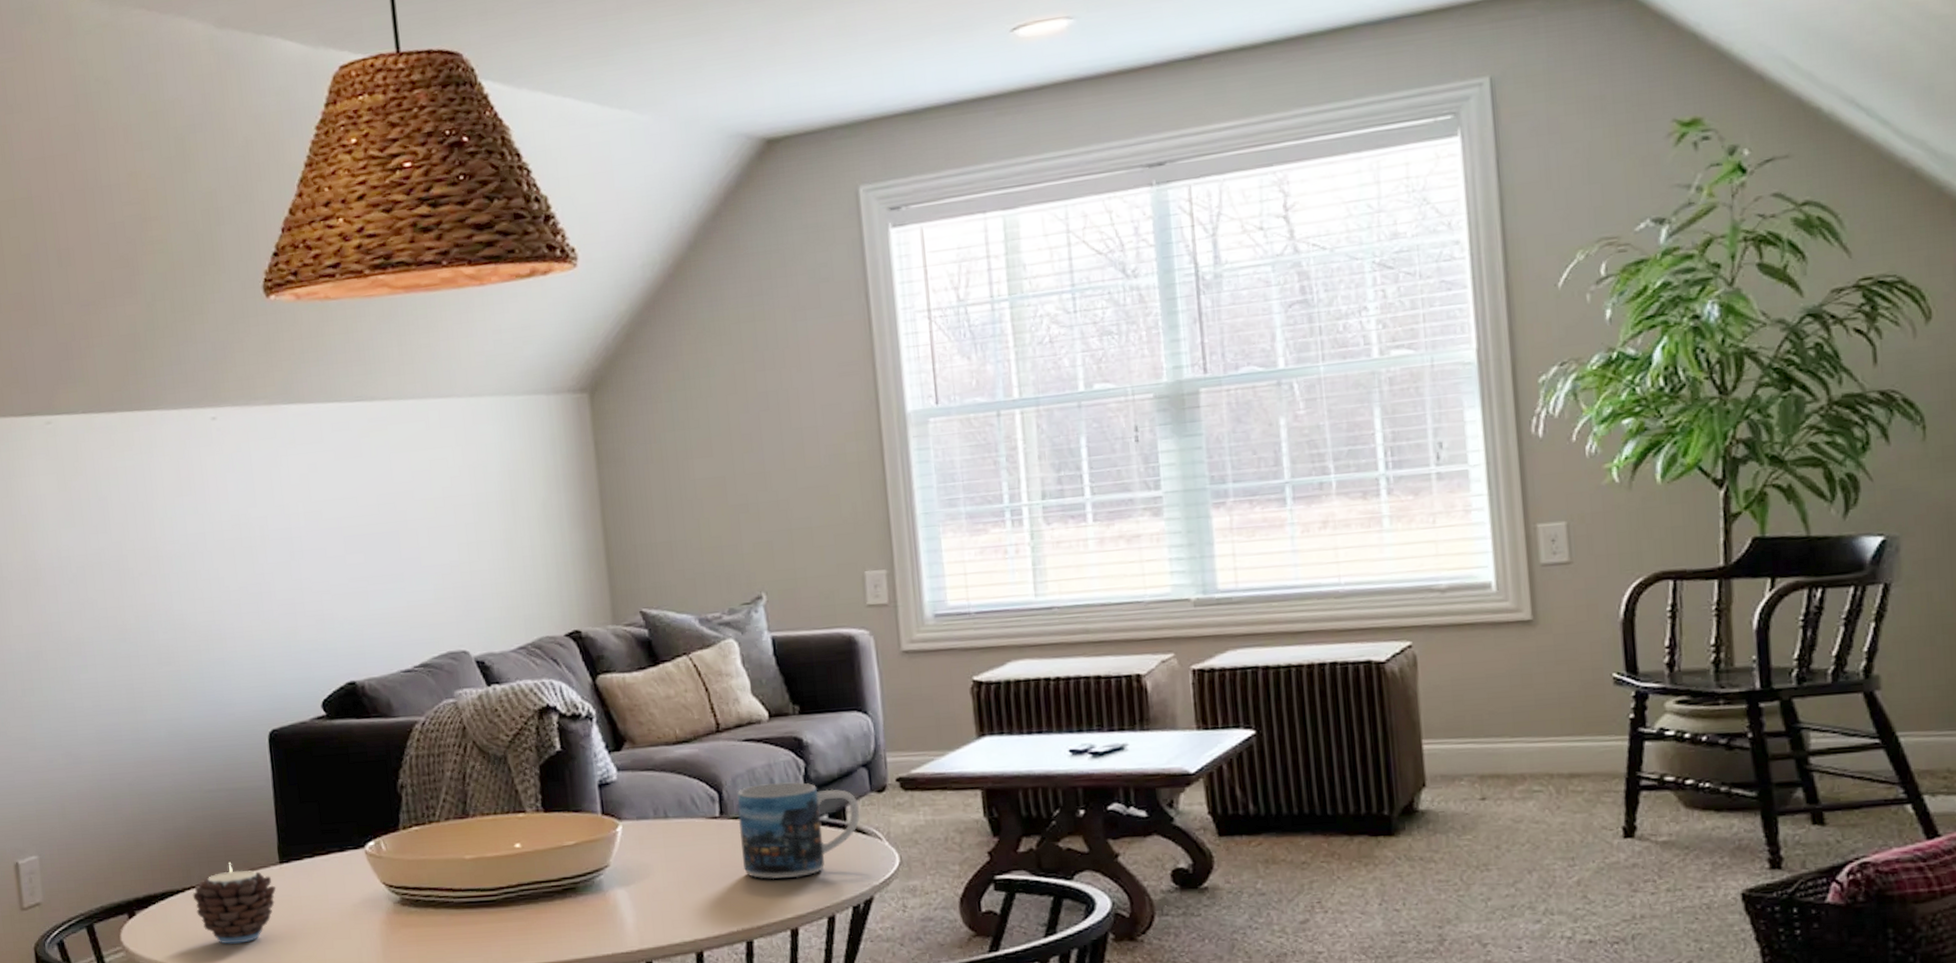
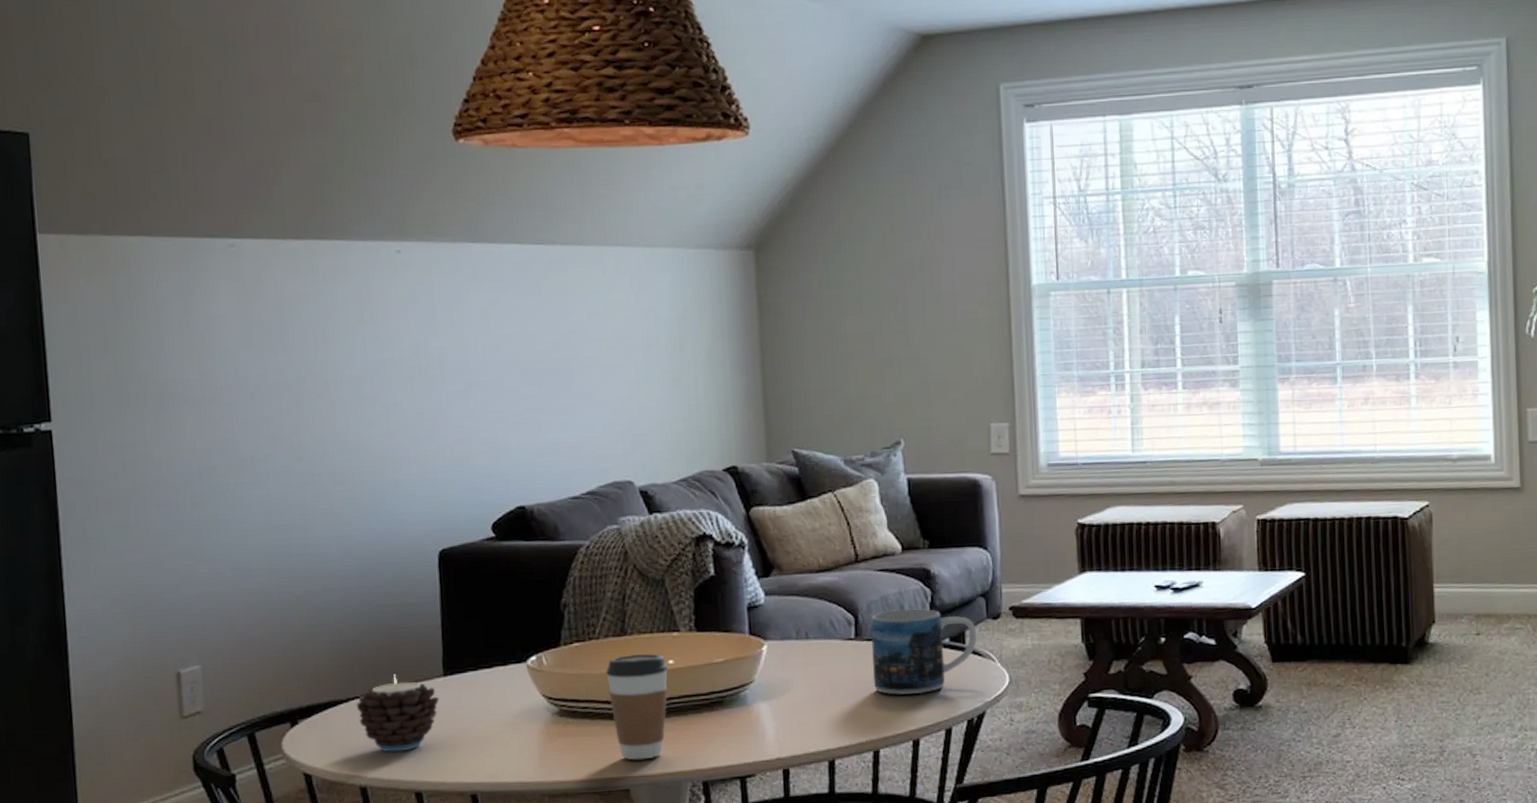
coffee cup: none [448,836,516,953] -> present [606,653,669,761]

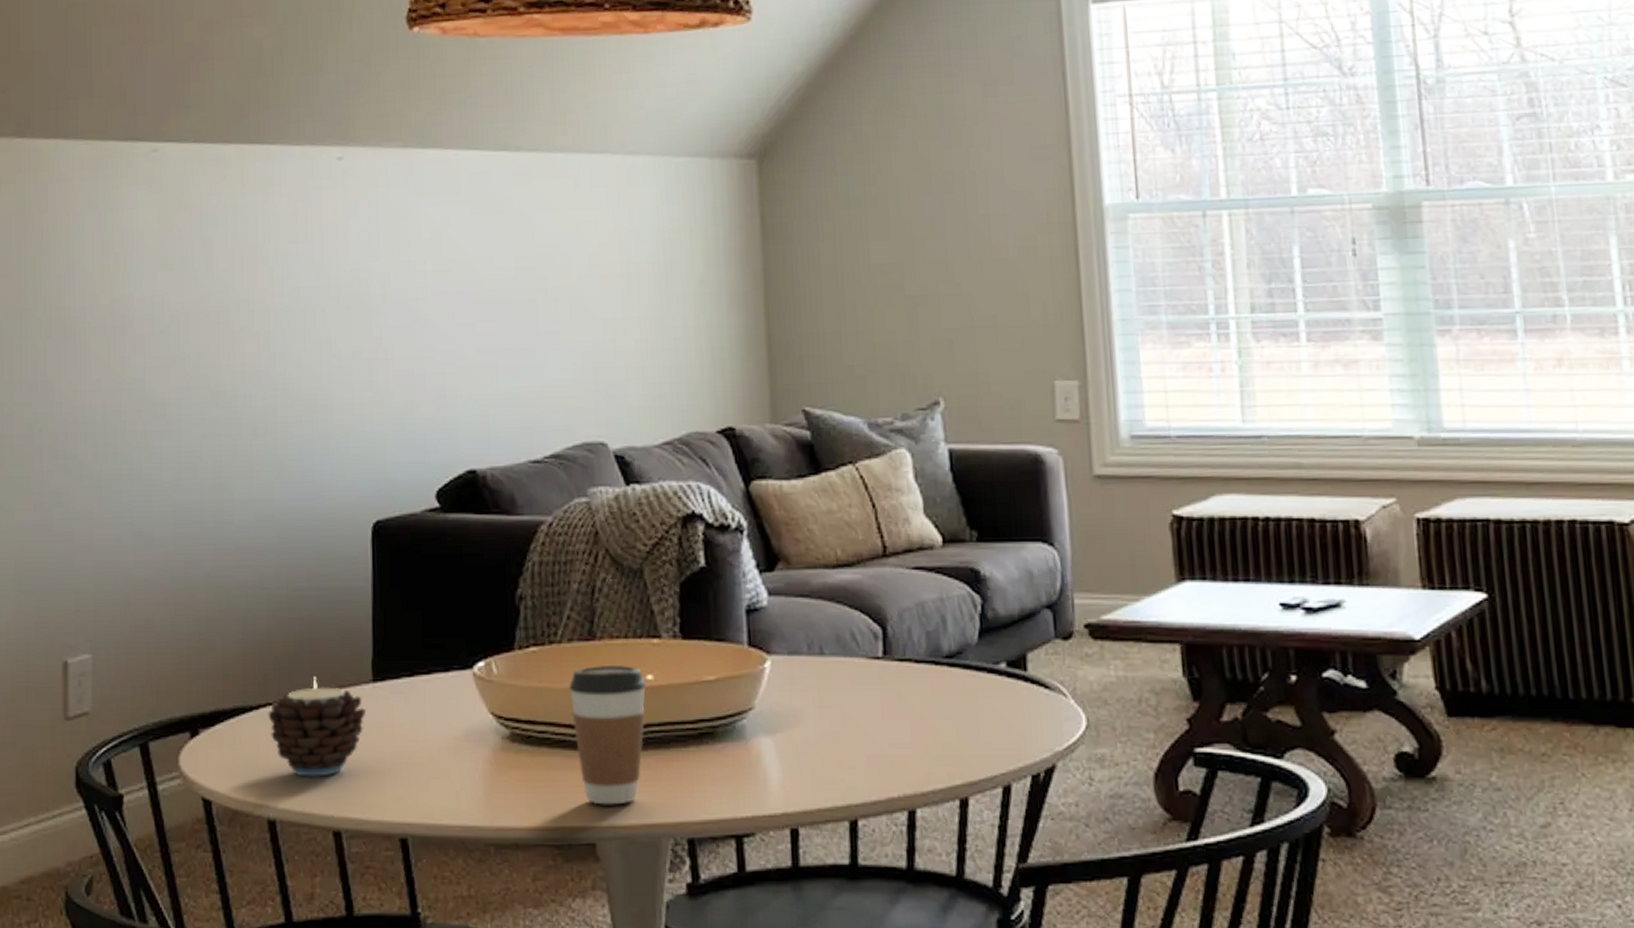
mug: present [871,608,977,696] -> none [903,620,1043,737]

